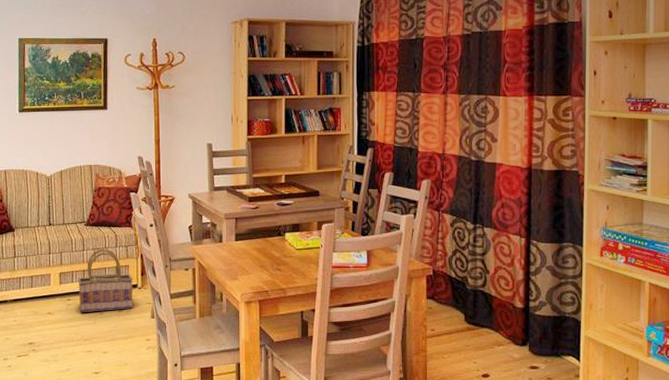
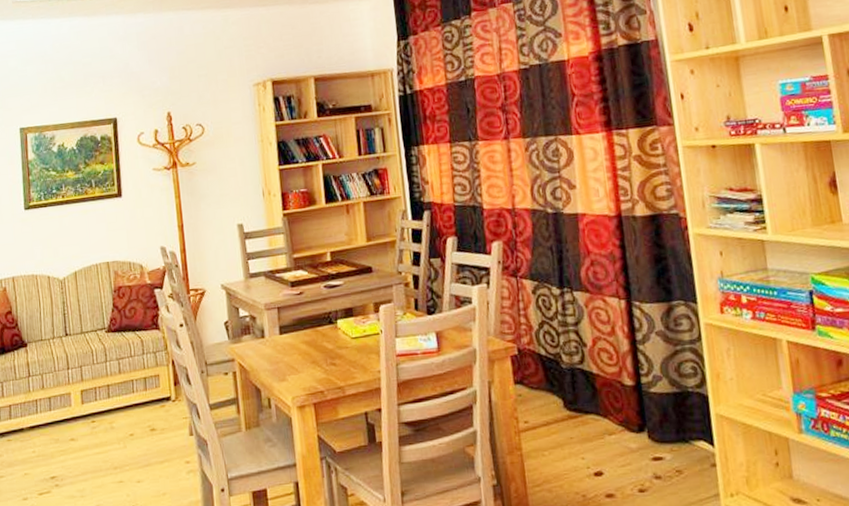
basket: present [78,248,133,312] -> none [102,357,167,435]

